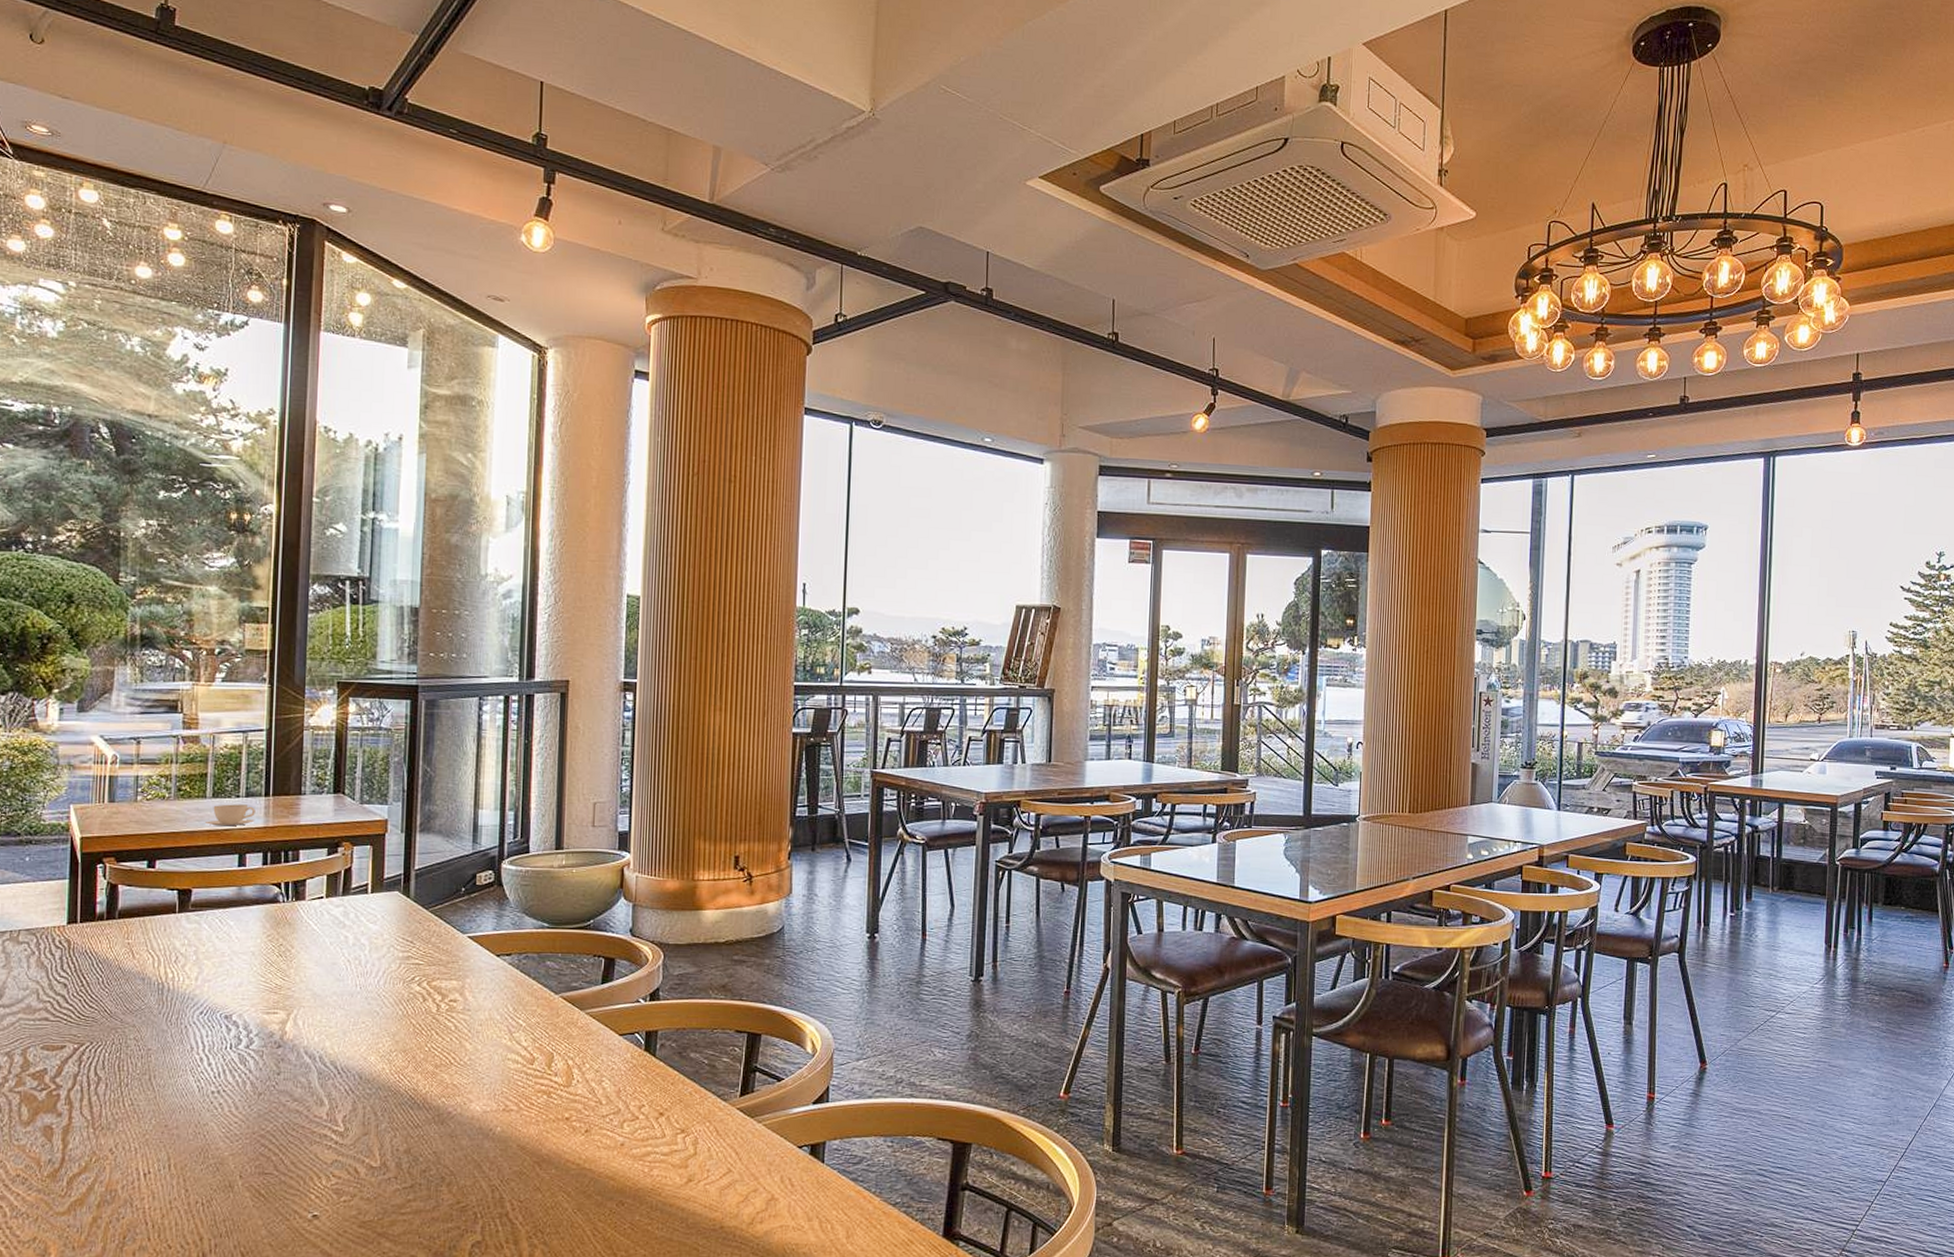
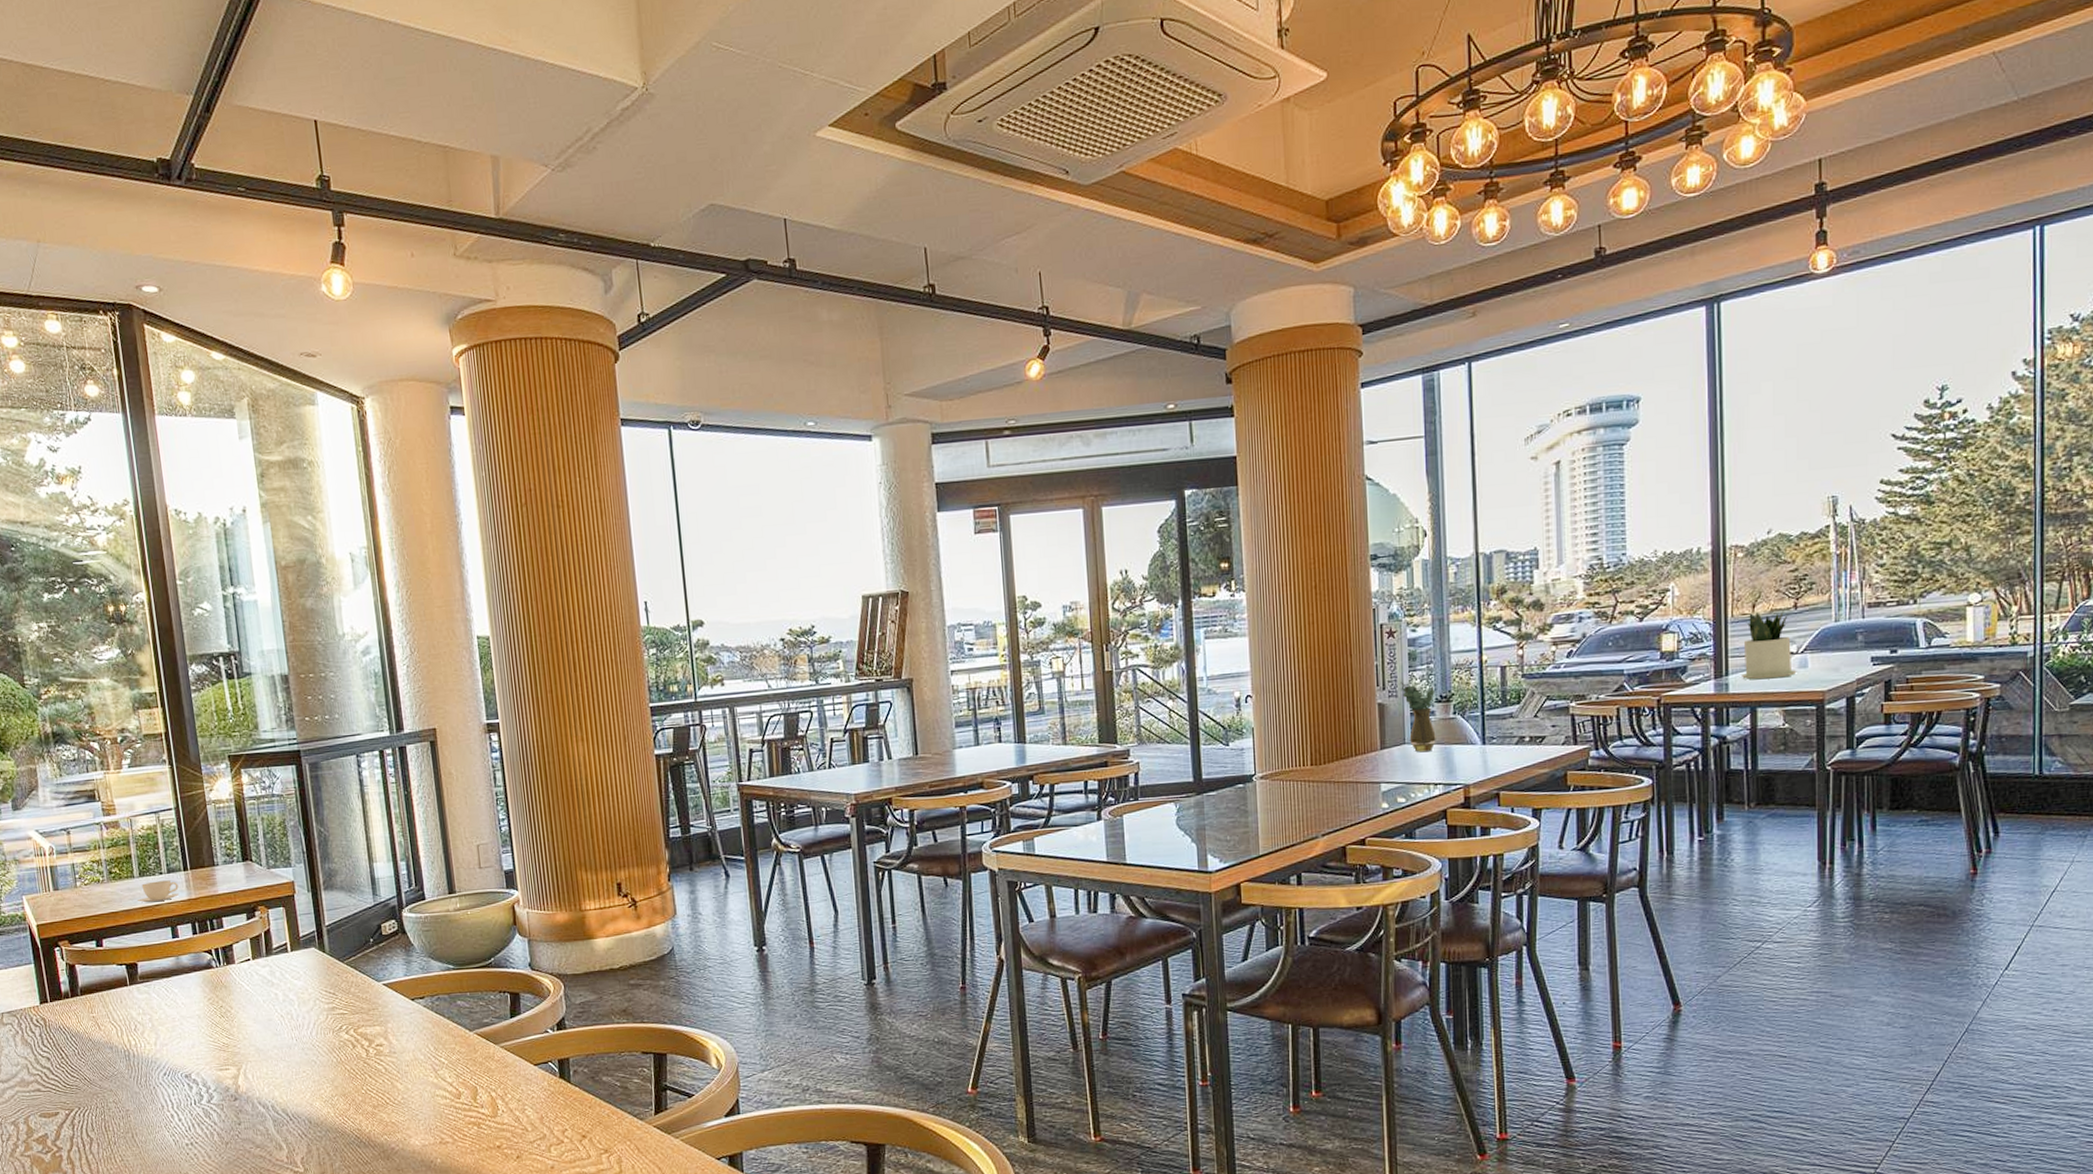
vase: none [1492,746,1521,812] -> present [1400,682,1436,753]
planter: none [1773,721,1817,781] -> present [1741,609,1797,680]

